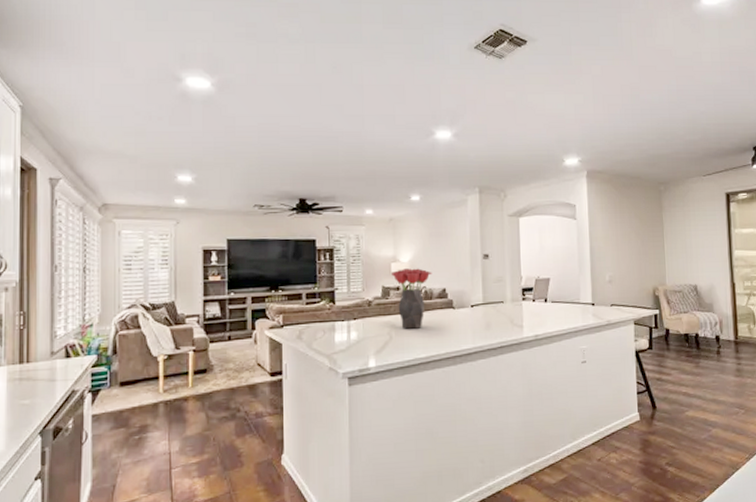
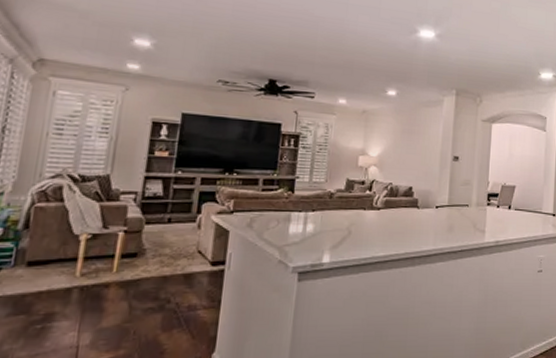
bouquet: present [392,268,432,329] -> none [358,163,400,226]

